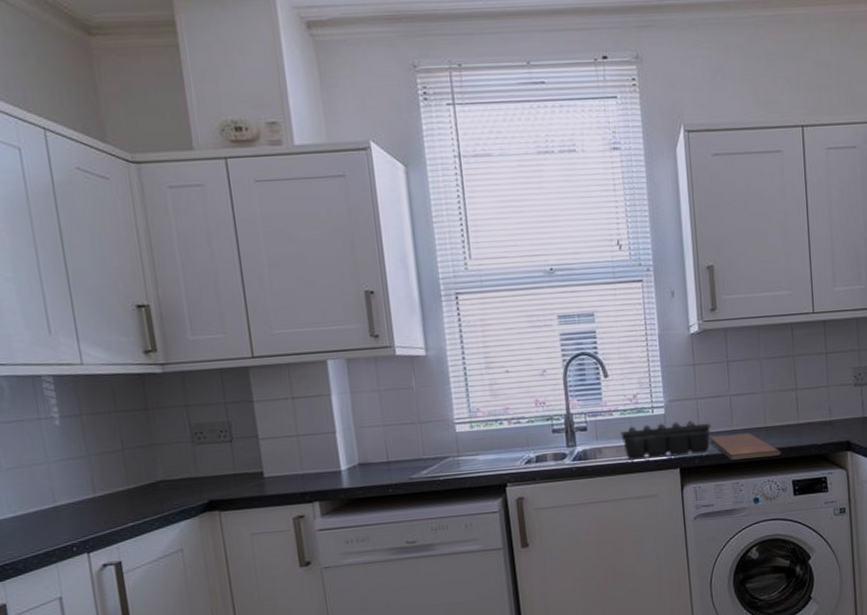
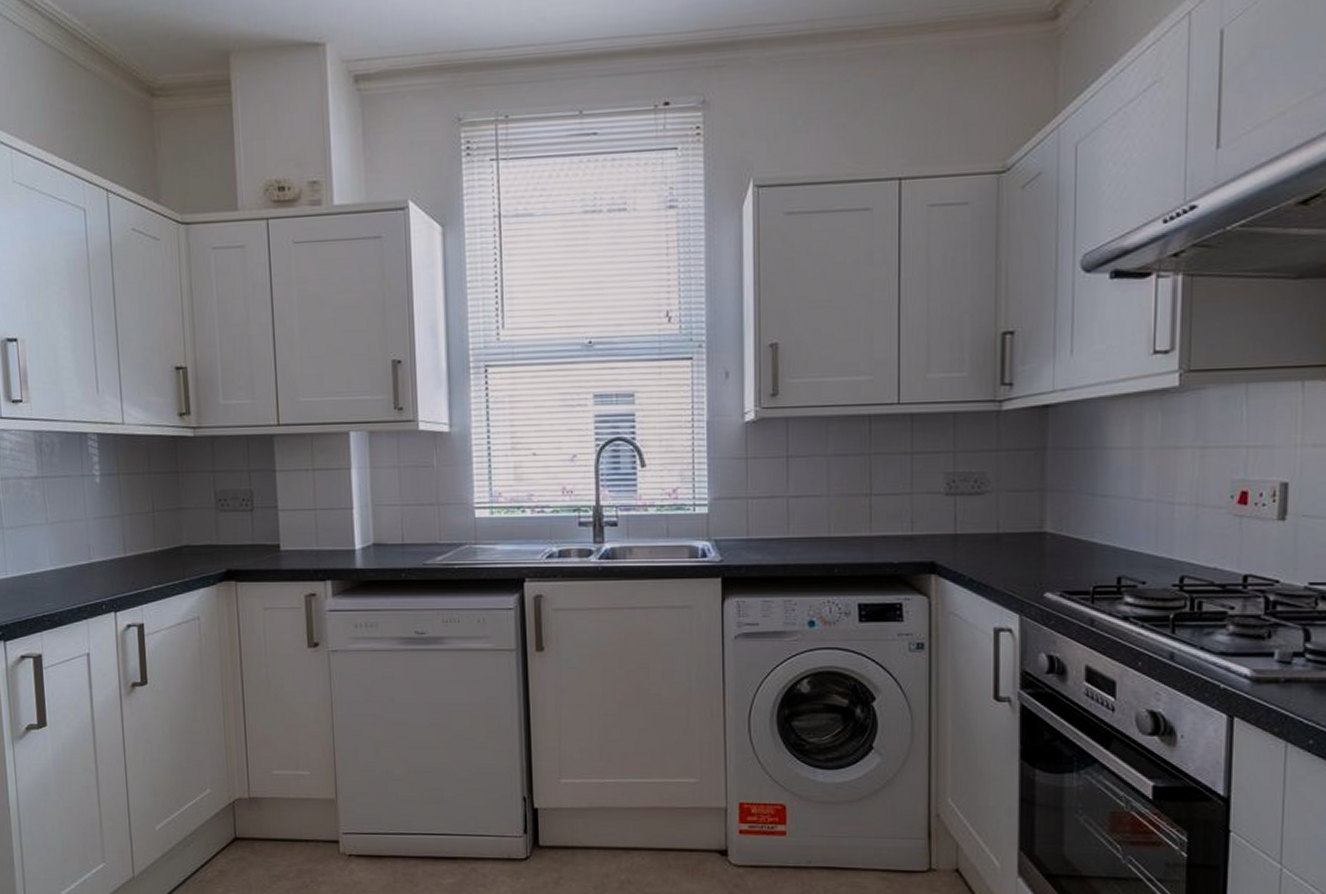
dish rack: present [621,420,712,460] -> none [655,523,763,565]
chopping board: present [708,432,781,460] -> none [758,542,846,573]

